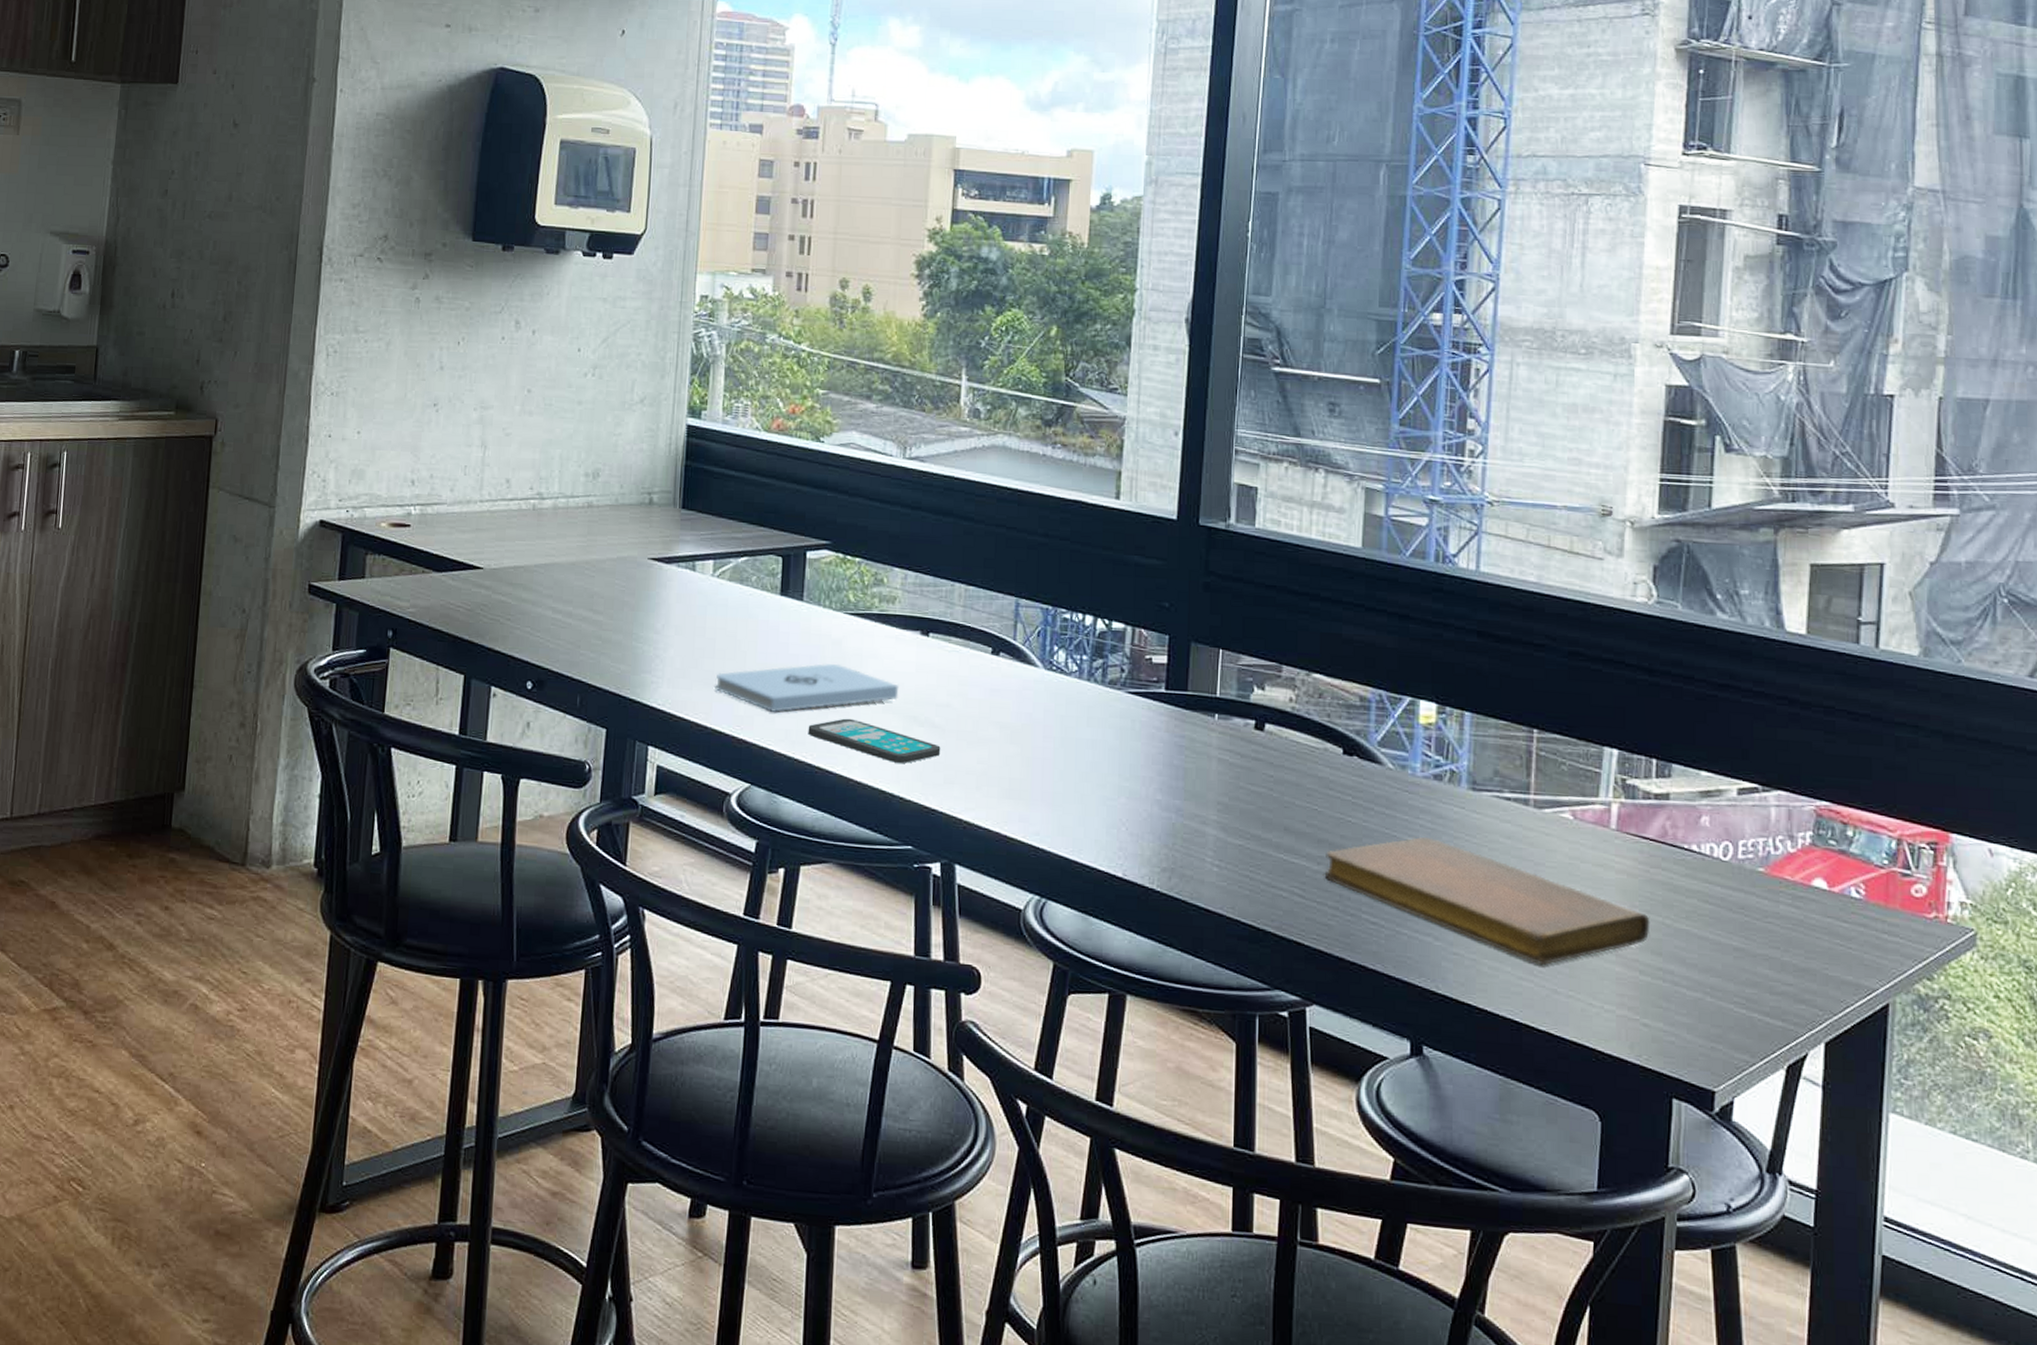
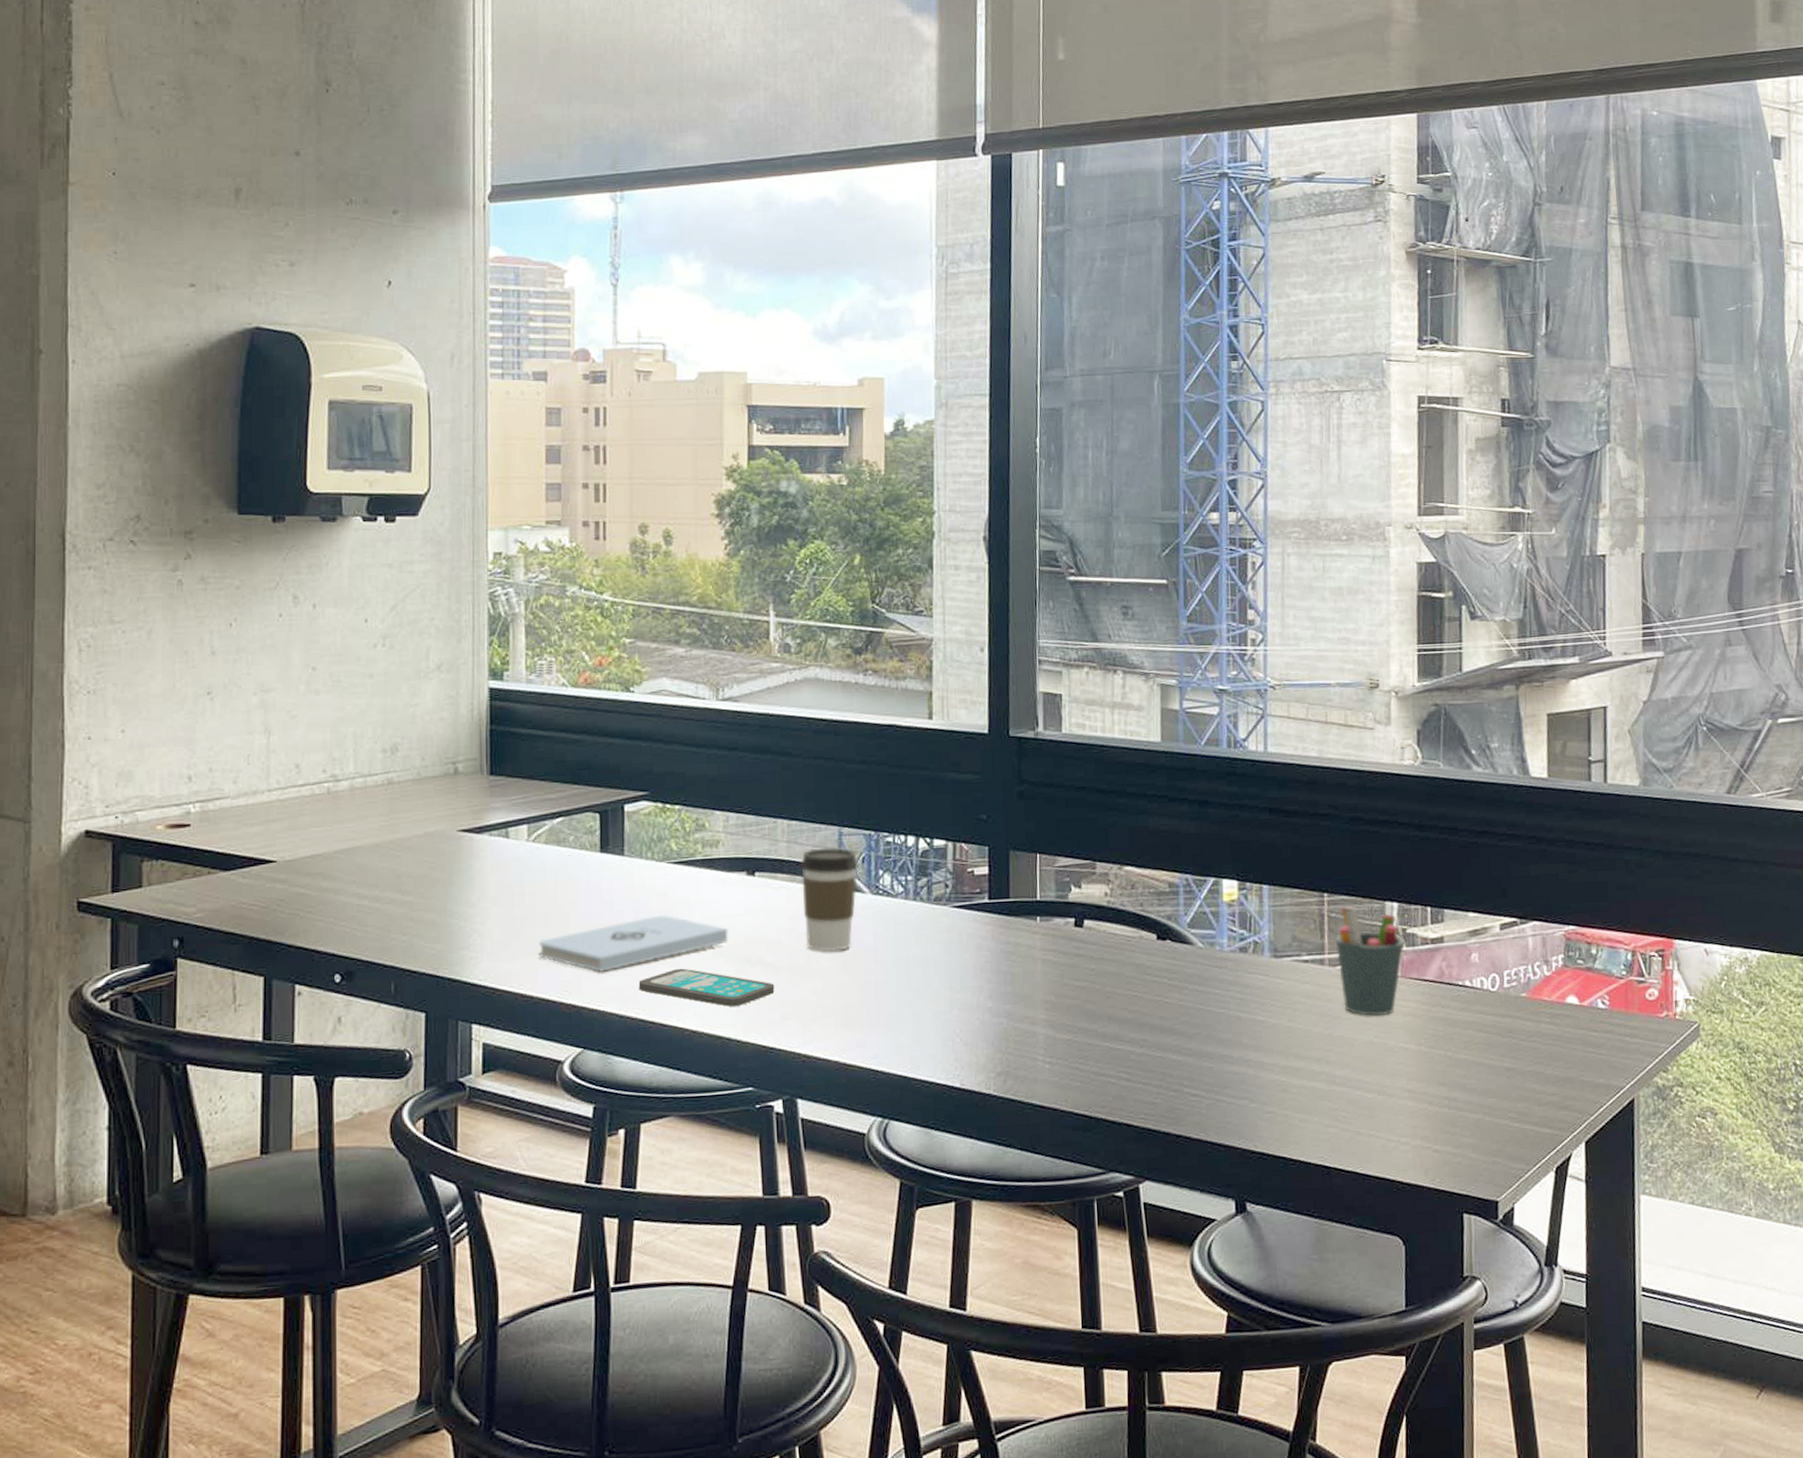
coffee cup: none [974,616,1034,722] -> present [800,847,859,952]
notebook: present [1324,837,1650,966] -> none [1147,1007,1435,1112]
pen holder: none [1542,746,1623,869] -> present [1335,906,1405,1017]

